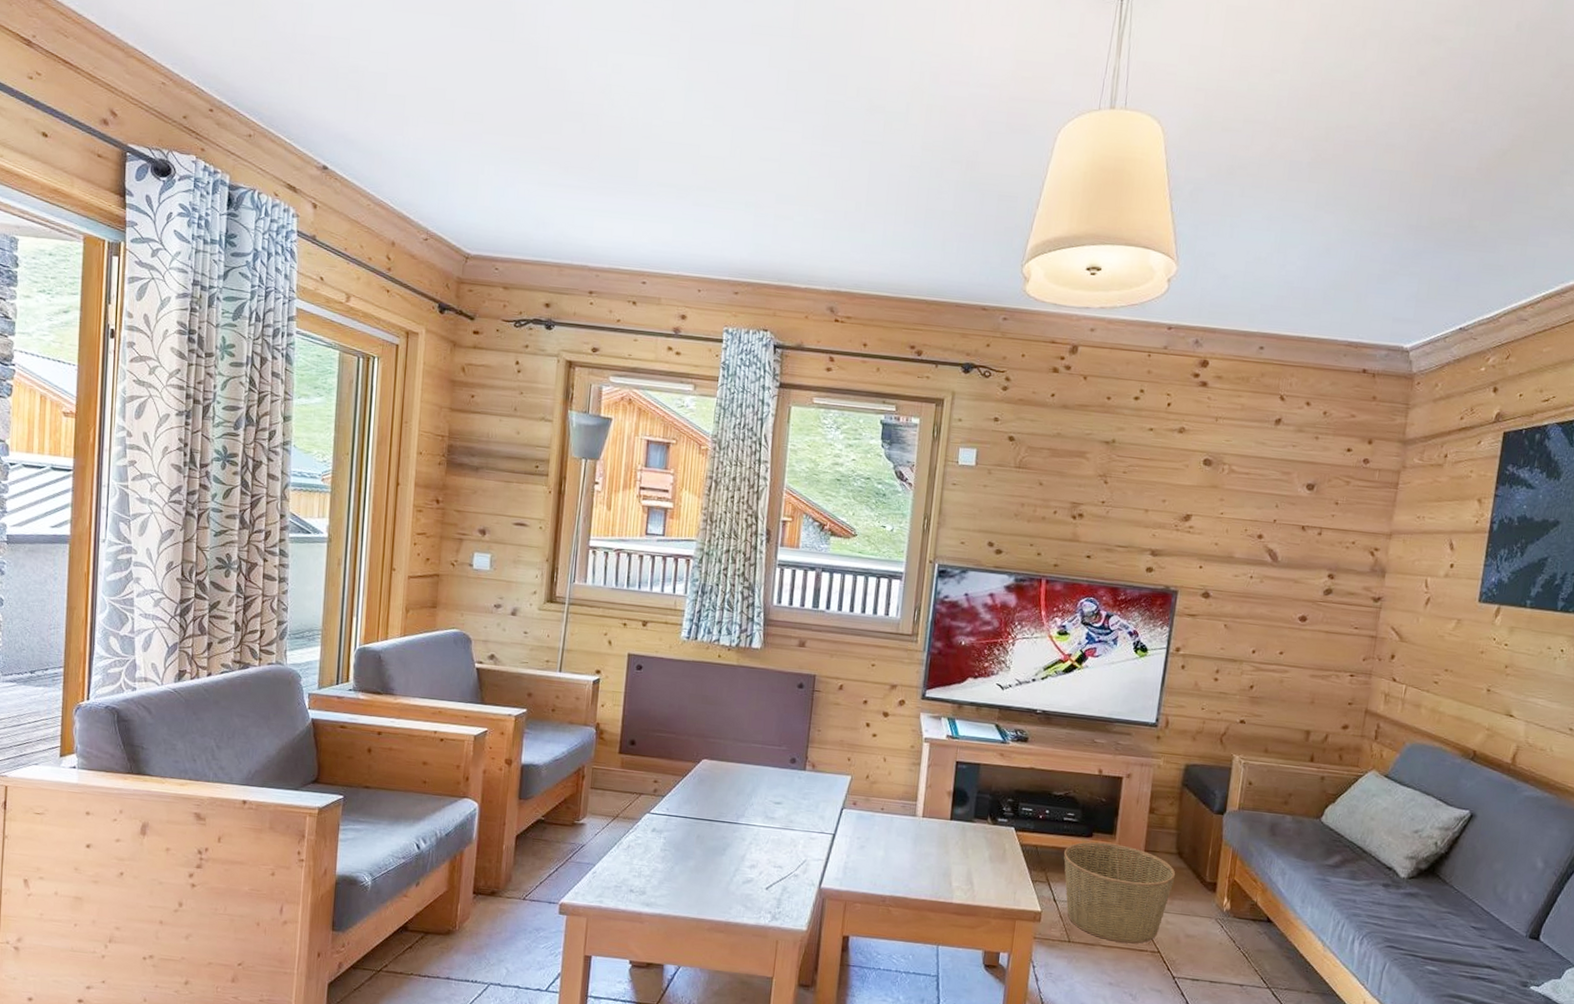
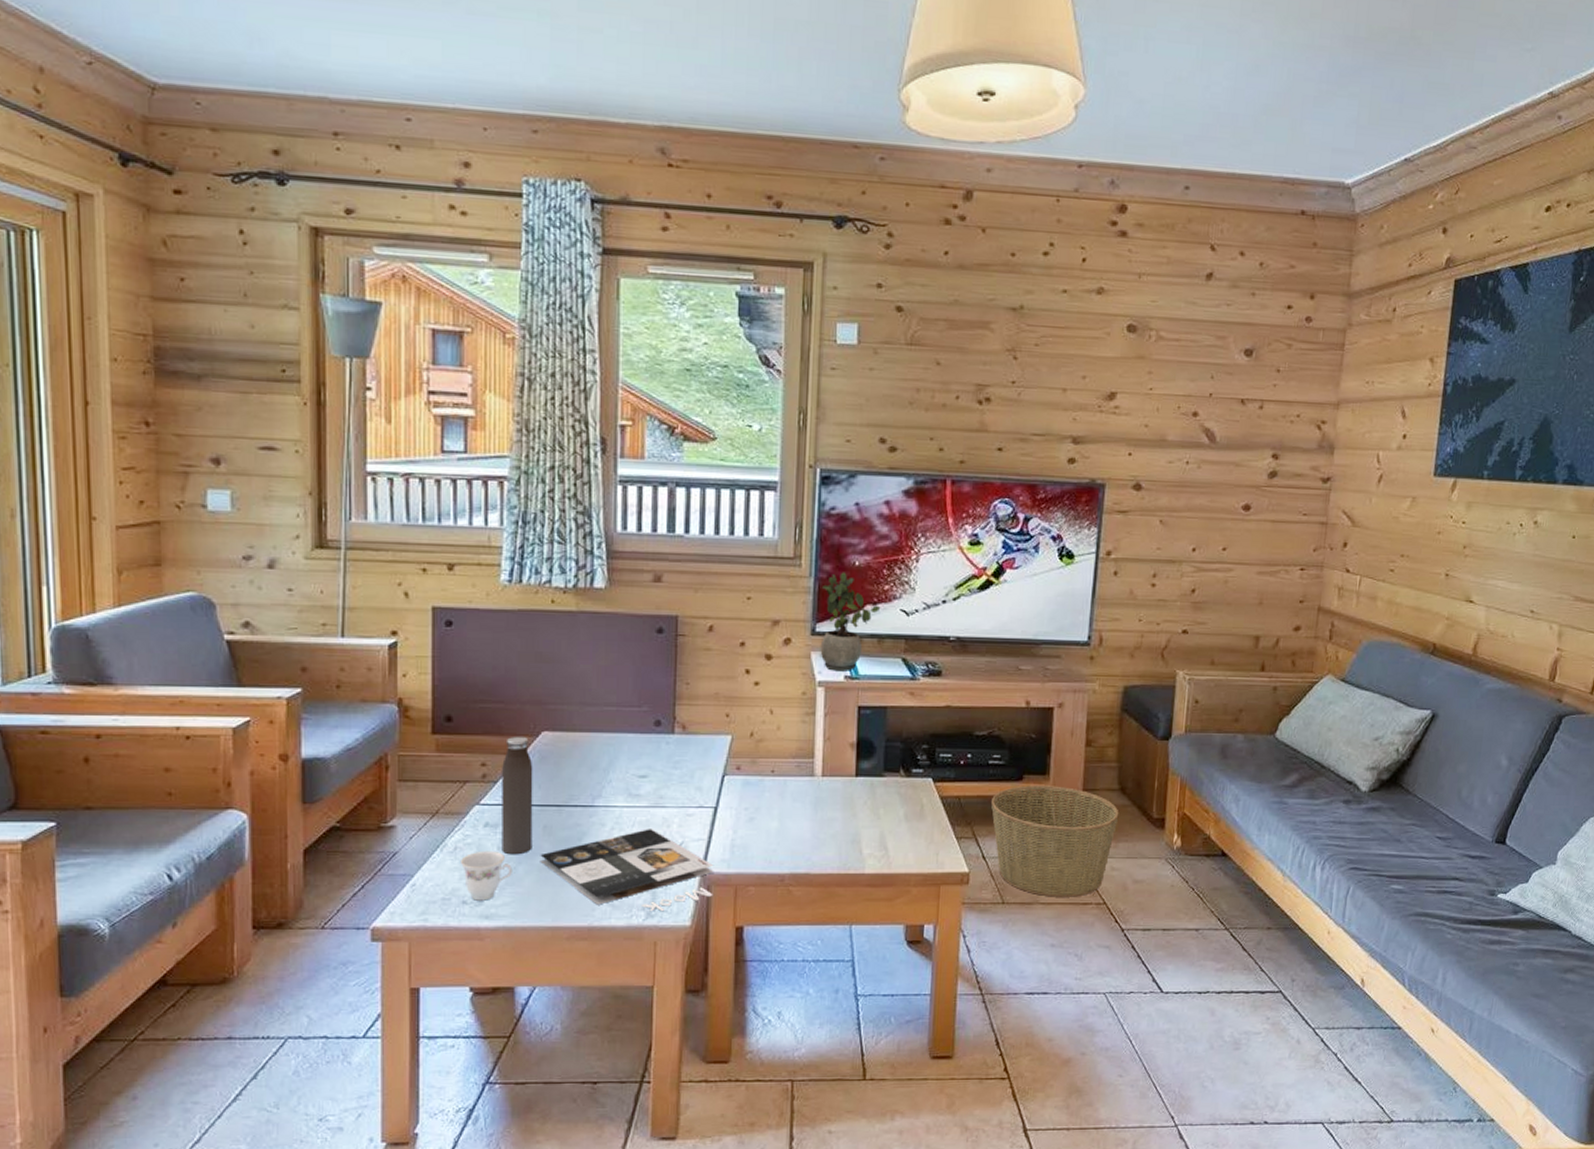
teacup: none [632,850,670,891] -> present [461,850,512,901]
water bottle: none [663,761,694,857] -> present [502,736,533,855]
magazine: none [692,846,828,916] -> present [540,829,713,912]
potted plant: none [928,649,981,732] -> present [820,572,881,671]

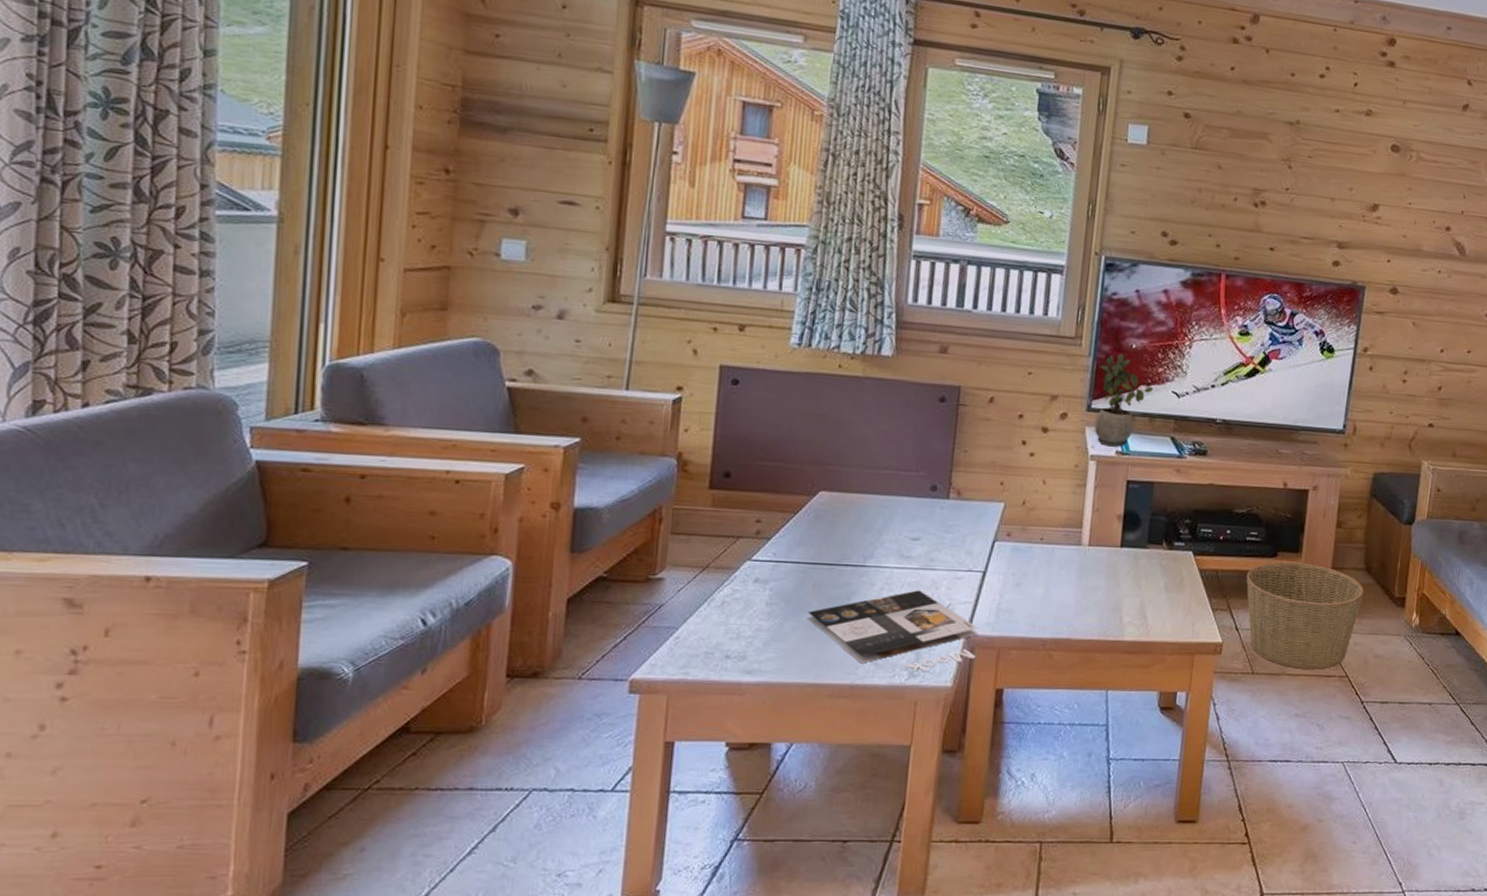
teacup: present [461,850,512,901] -> none [727,606,779,656]
water bottle: present [502,736,533,855] -> none [769,494,808,611]

